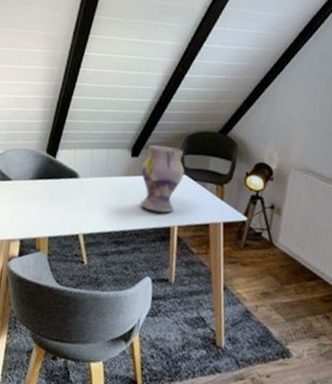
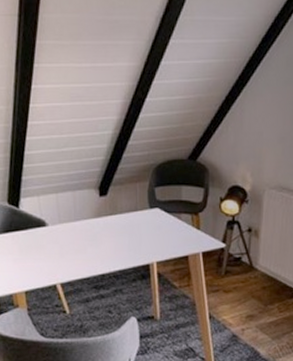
vase: present [140,145,185,213] -> none [111,180,157,250]

